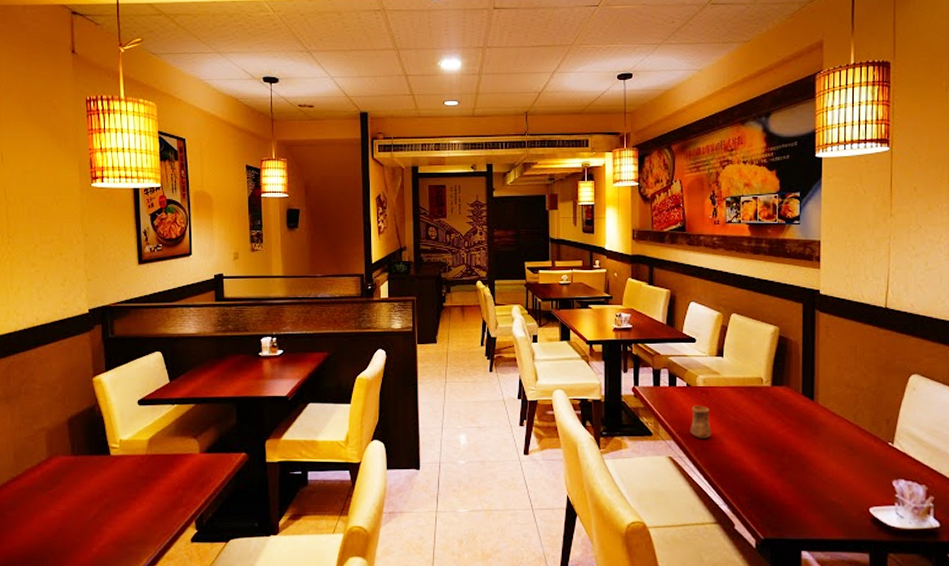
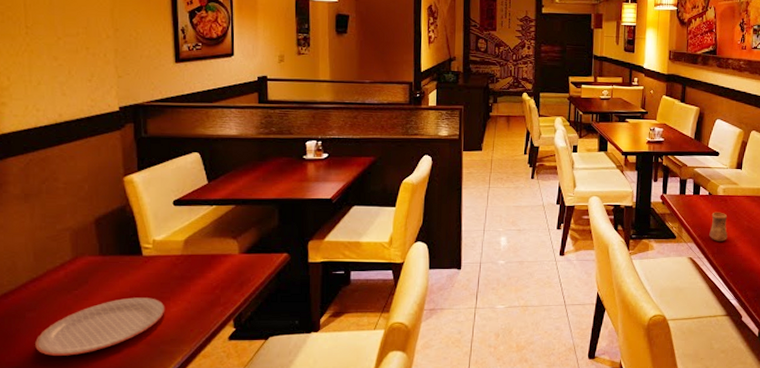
plate: none [15,497,132,555] -> present [35,297,165,356]

